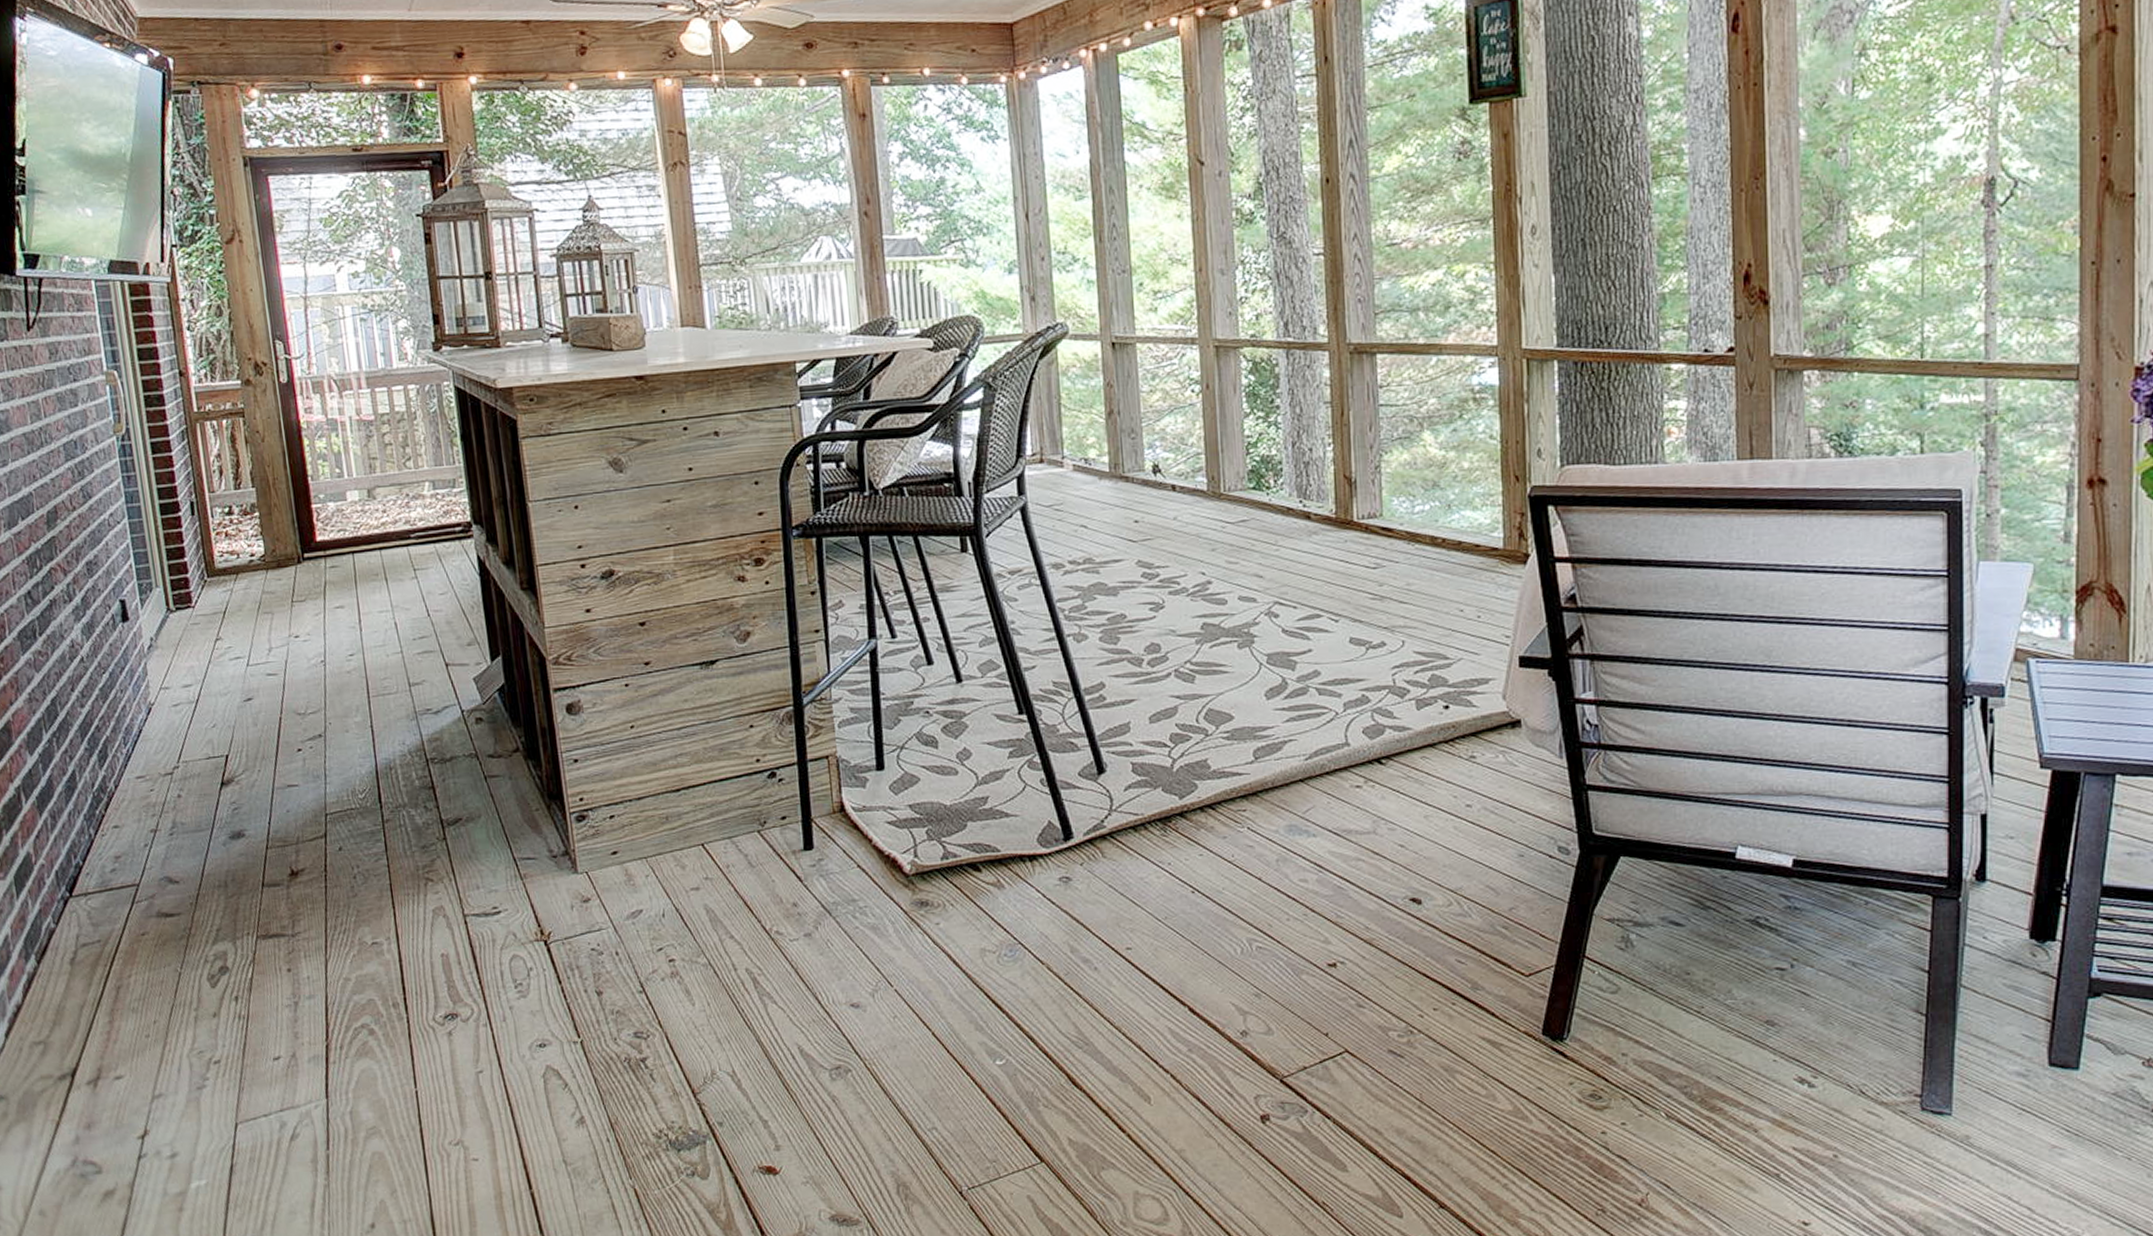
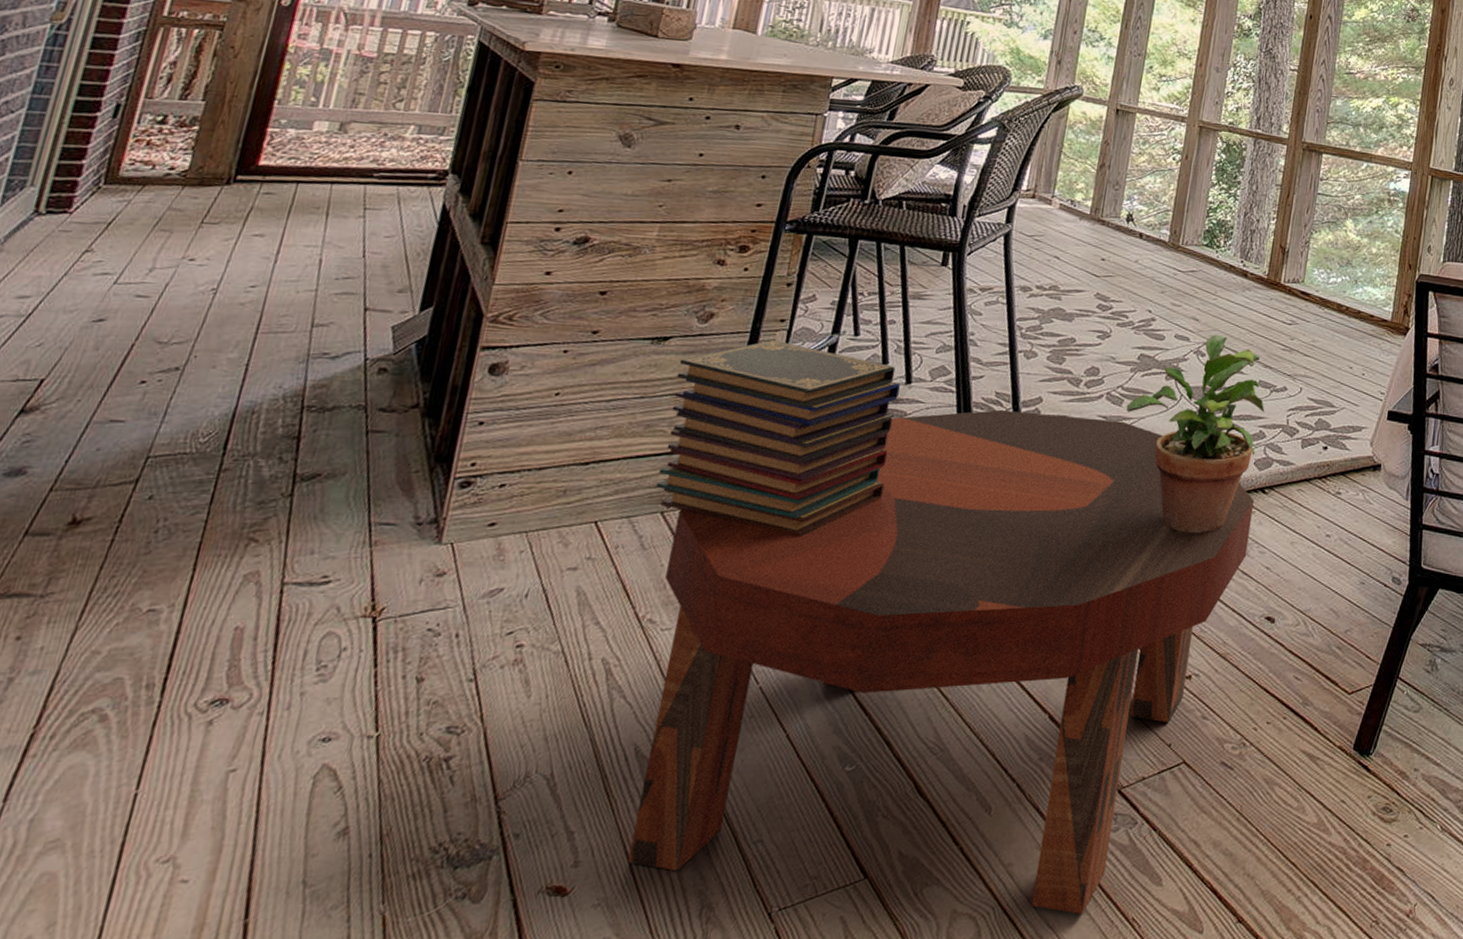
book stack: none [731,651,963,846] -> present [656,339,900,537]
coffee table: none [773,699,1374,1199] -> present [627,409,1254,916]
potted plant: none [1199,590,1364,815] -> present [1126,334,1265,534]

